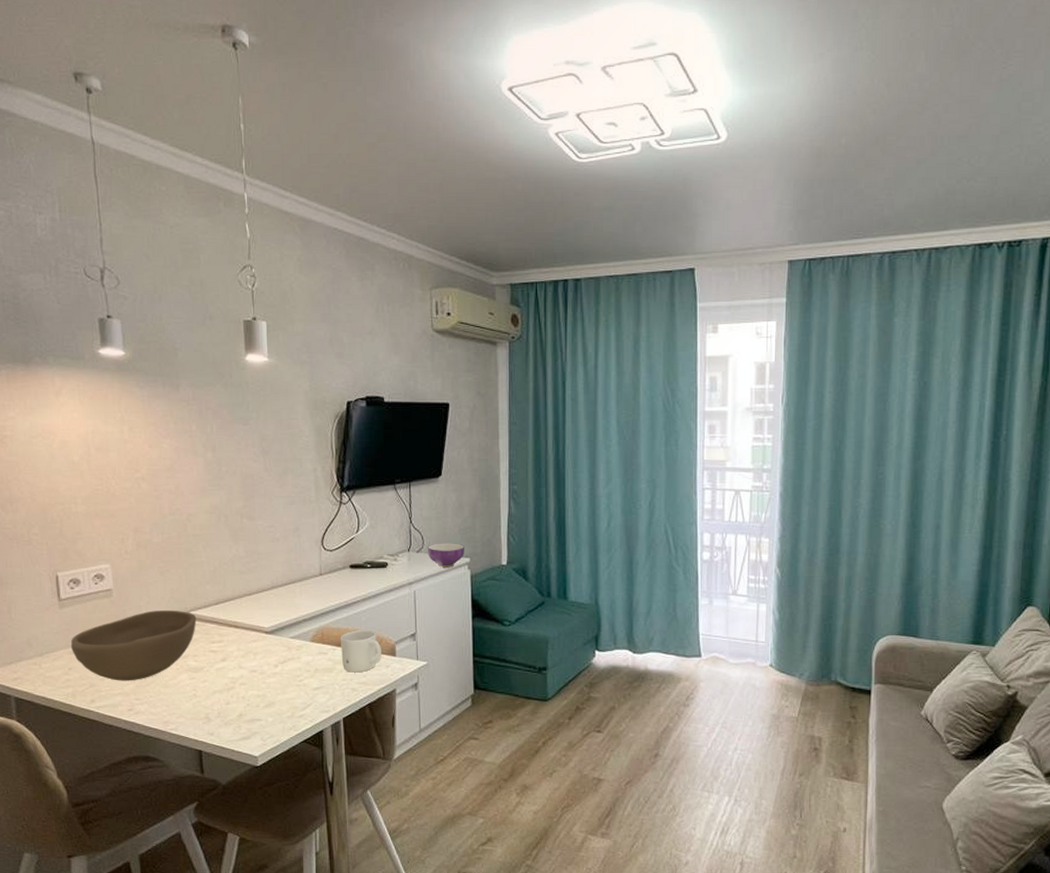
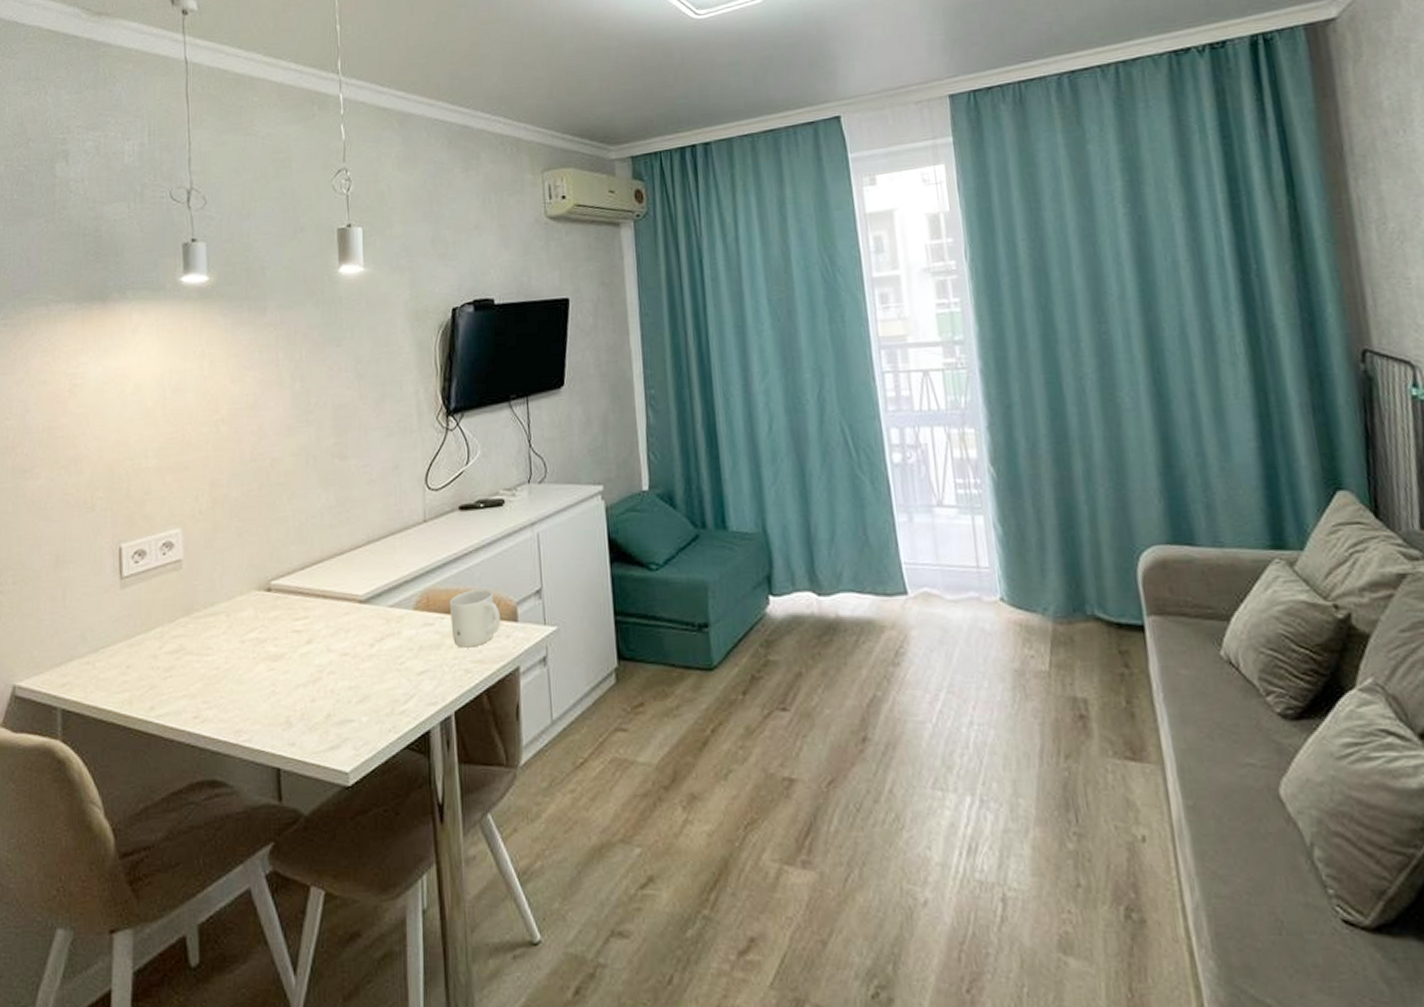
bowl: present [70,610,197,681] -> none [130,581,278,679]
bowl: present [427,543,465,568] -> none [550,467,597,501]

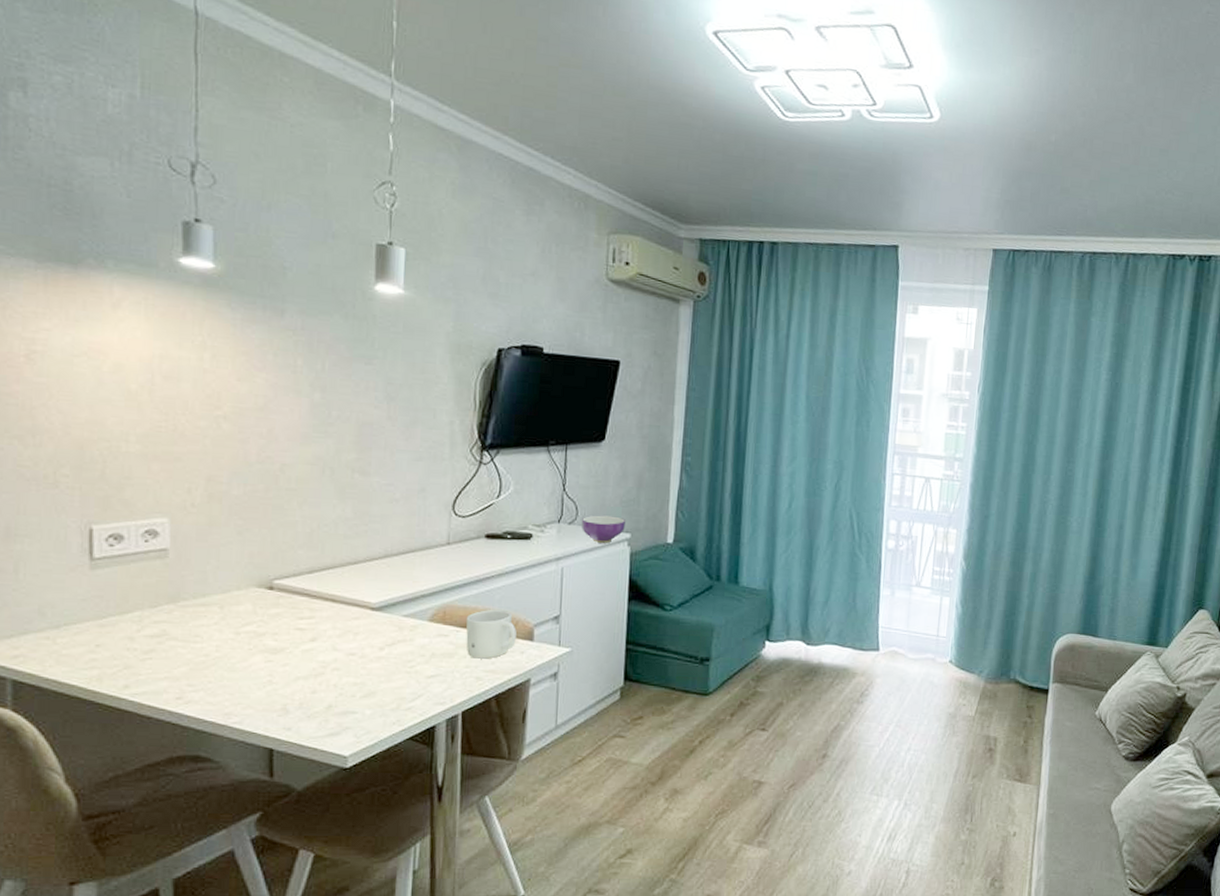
bowl: none [550,467,597,501] -> present [581,515,627,543]

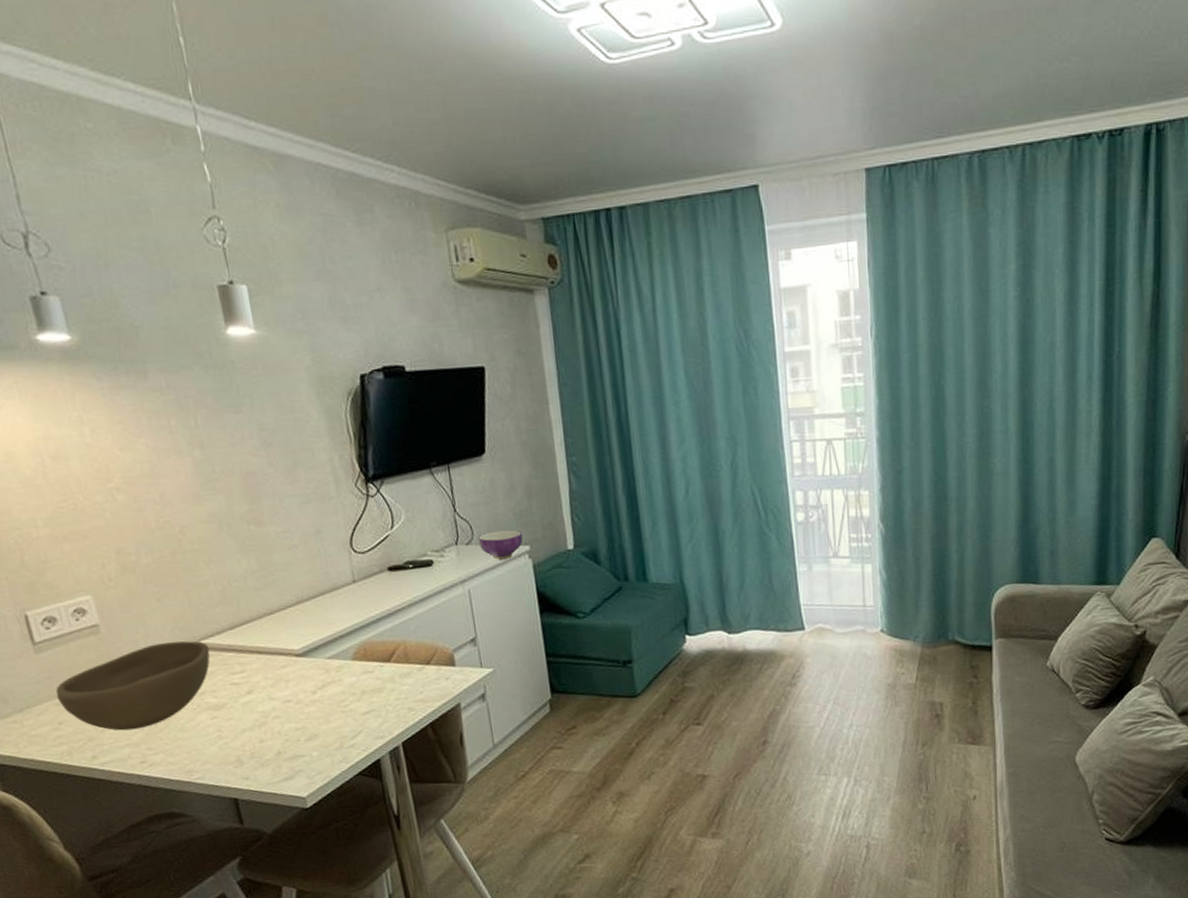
bowl: none [101,577,282,663] -> present [56,641,210,731]
mug: present [465,609,517,659] -> none [386,639,439,690]

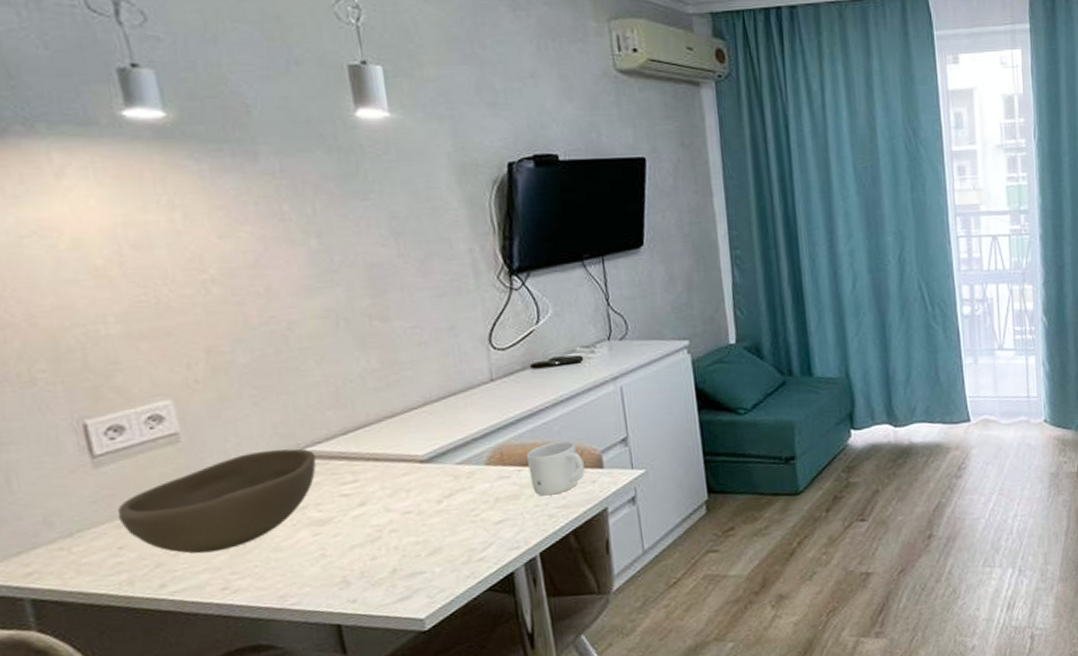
mug: none [386,639,439,690] -> present [526,440,585,496]
bowl: present [477,529,523,560] -> none [632,324,682,355]

